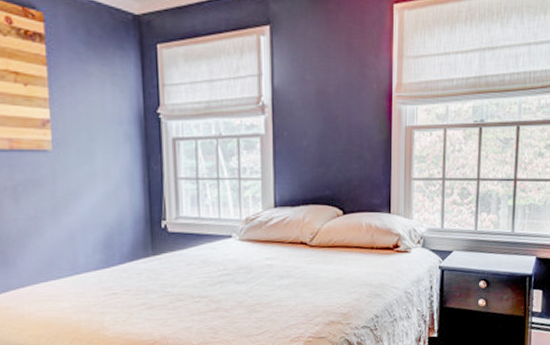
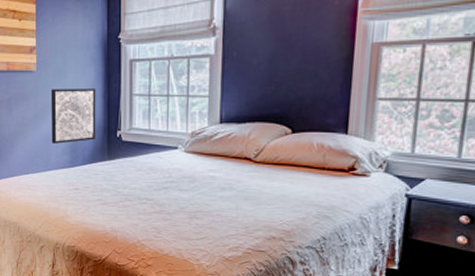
wall art: none [75,172,136,240] -> present [51,88,96,144]

